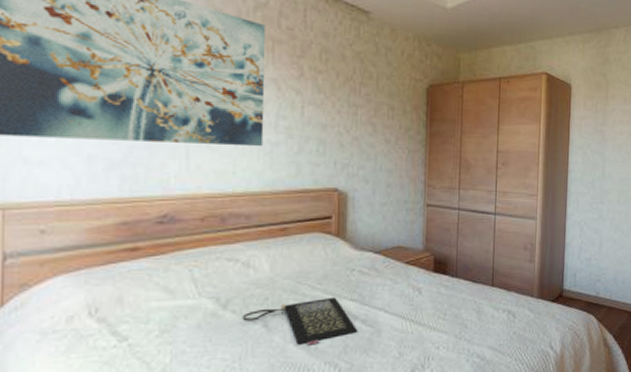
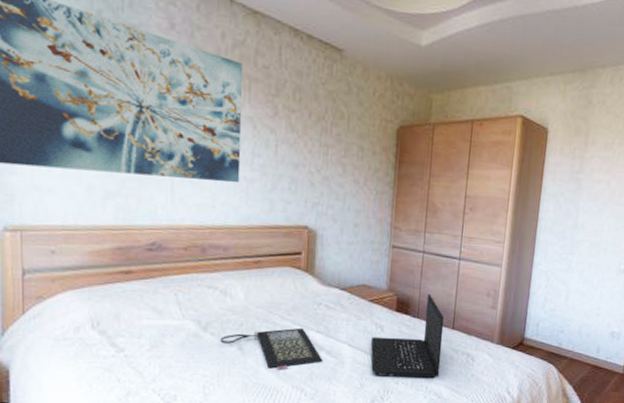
laptop: none [409,251,483,343] -> present [371,293,445,379]

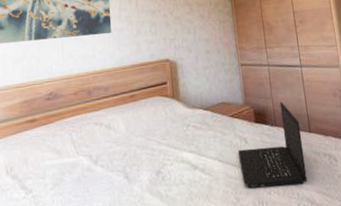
clutch bag: present [220,327,323,370] -> none [109,149,199,194]

